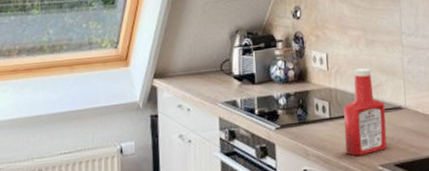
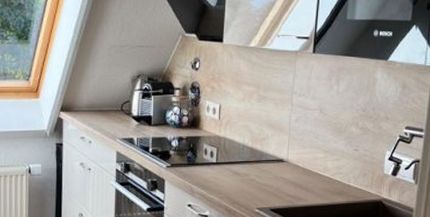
ketchup bottle: present [343,67,387,157] -> none [227,121,268,198]

